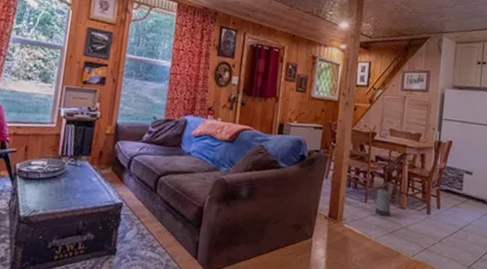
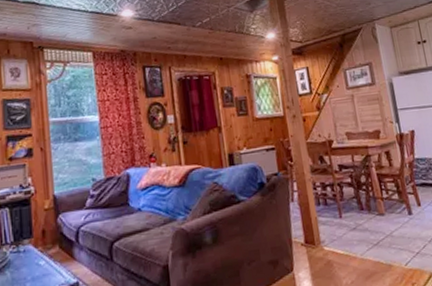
watering can: present [371,181,401,218] -> none [341,189,376,229]

